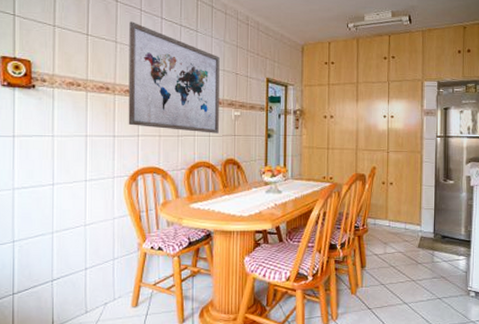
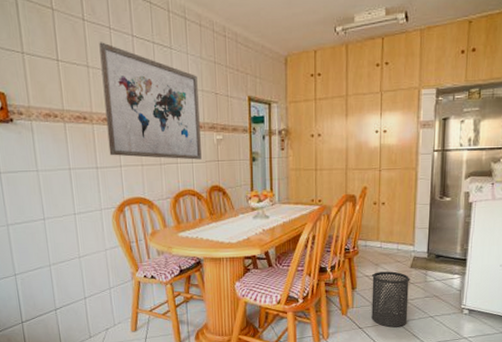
trash can: none [380,251,418,308] -> present [371,271,410,327]

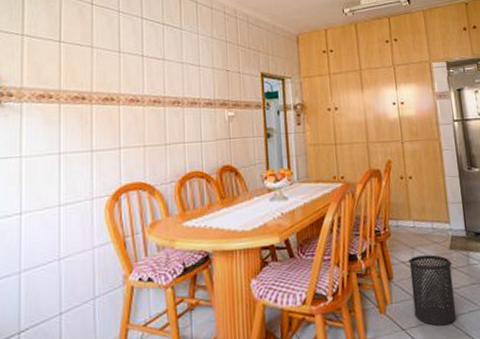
wall art: present [99,42,202,160] -> none [106,24,212,139]

